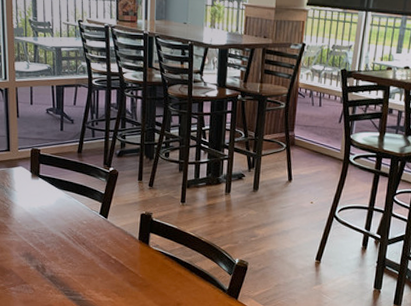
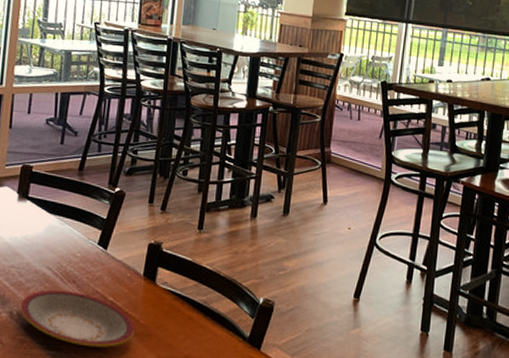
plate: none [44,249,135,295] -> present [20,289,135,347]

